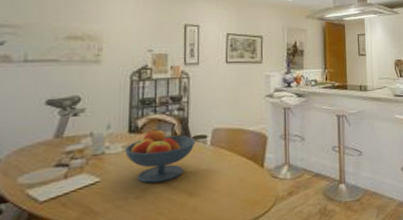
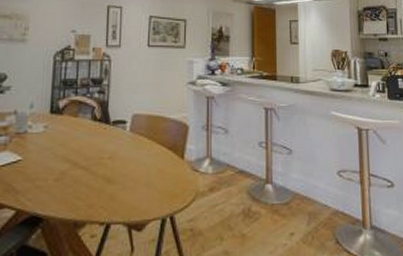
fruit bowl: present [125,129,196,184] -> none [46,112,115,166]

